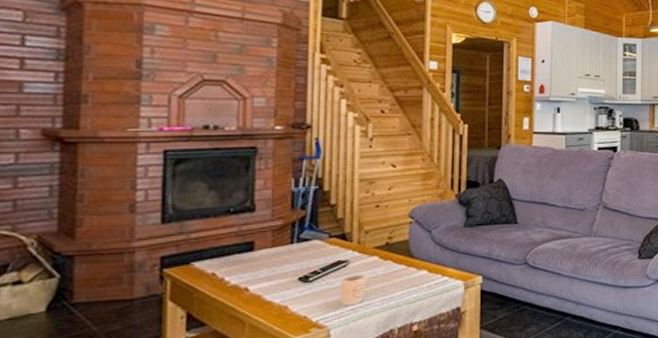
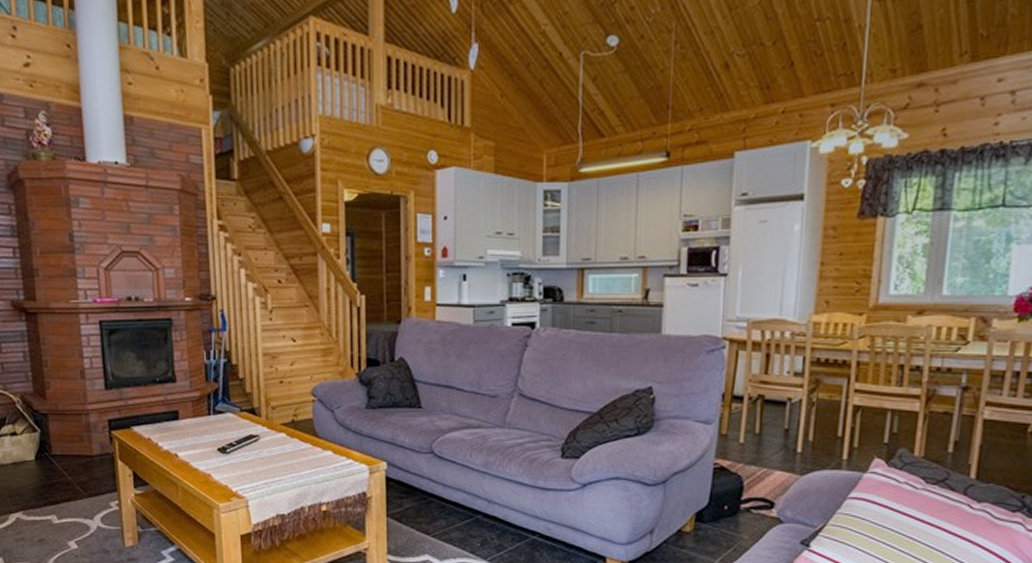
mug: present [340,274,371,306] -> none [254,449,280,480]

